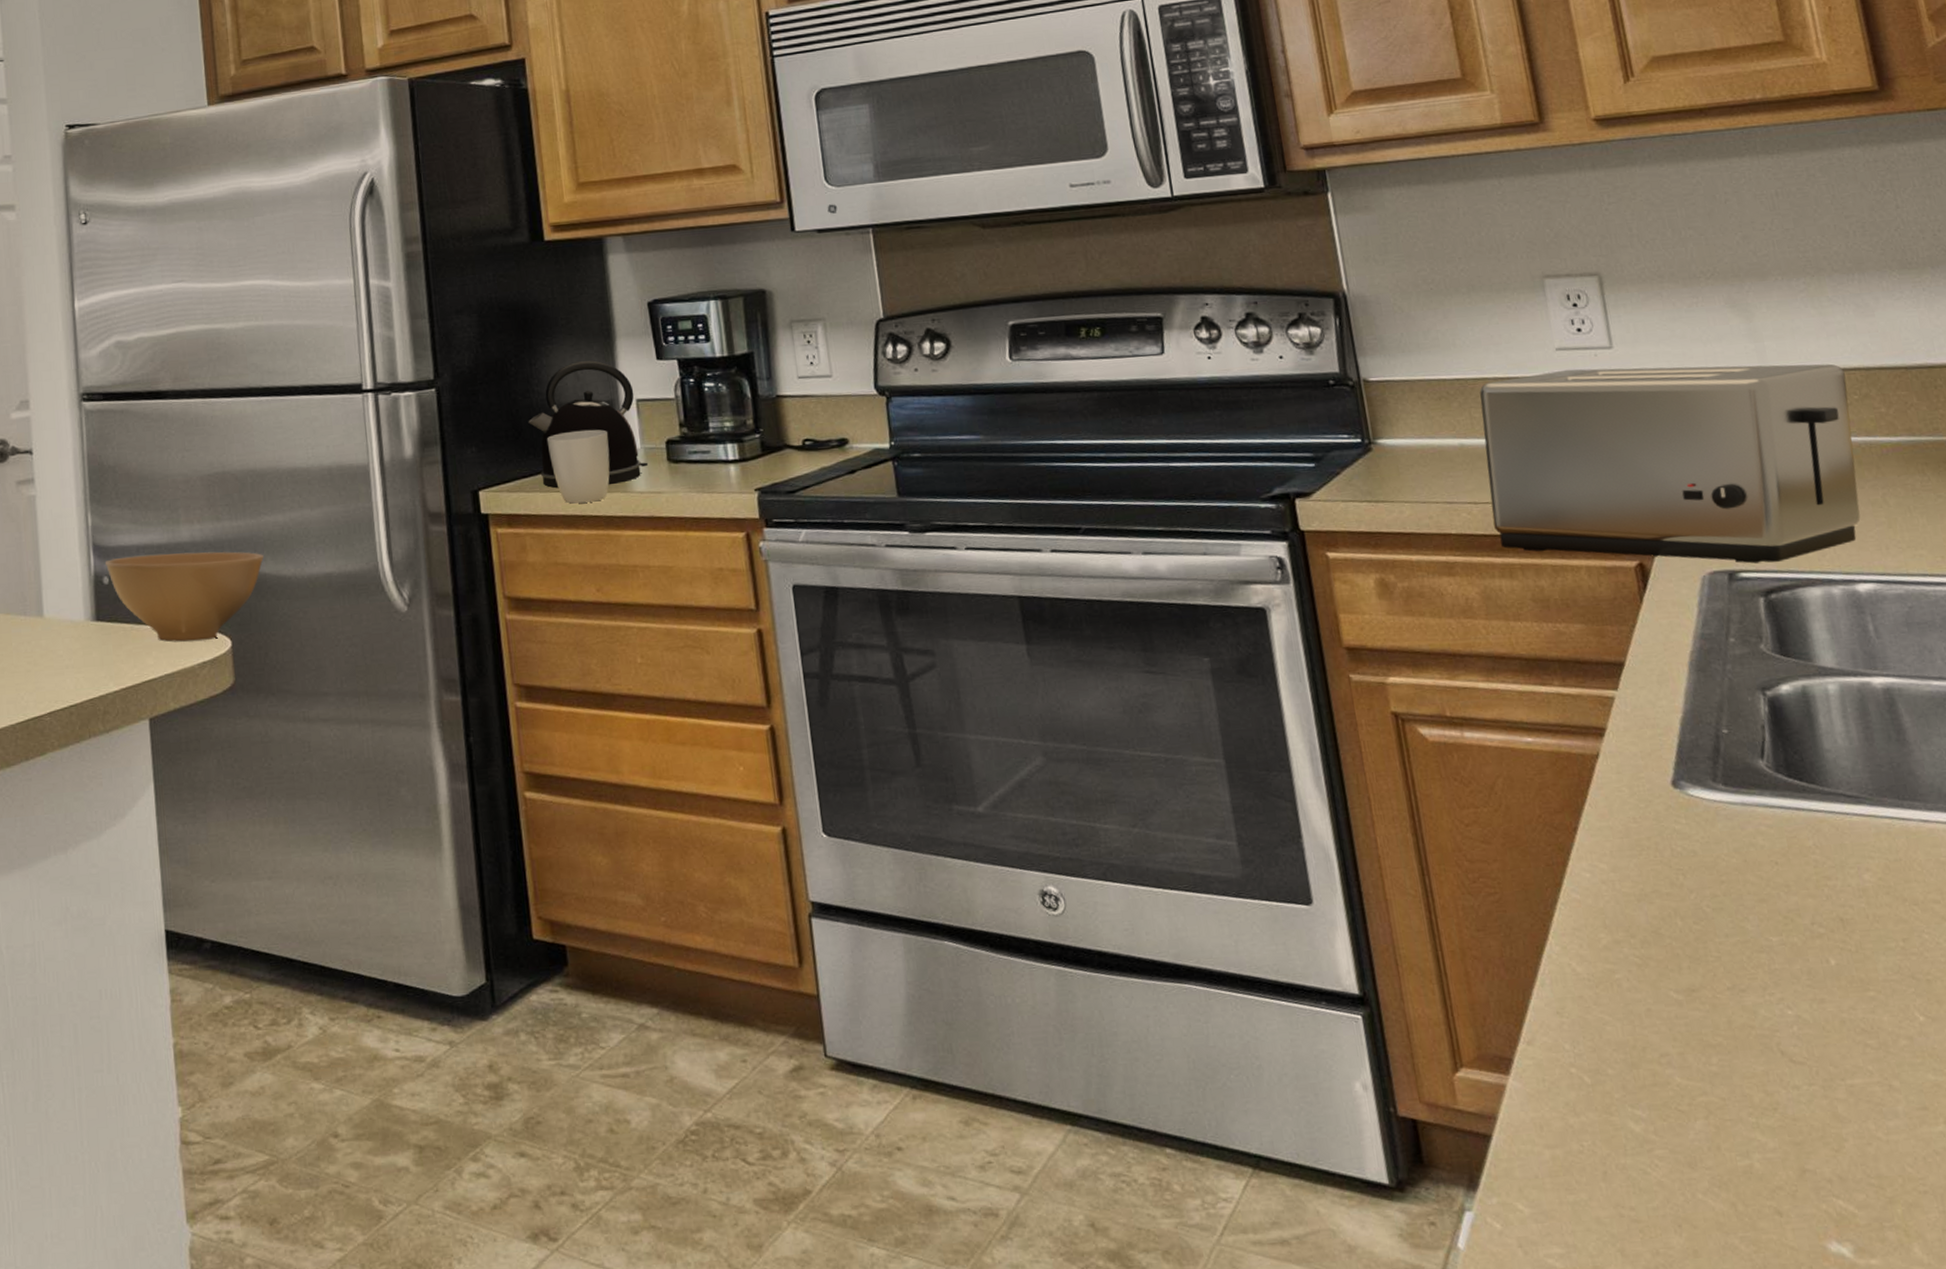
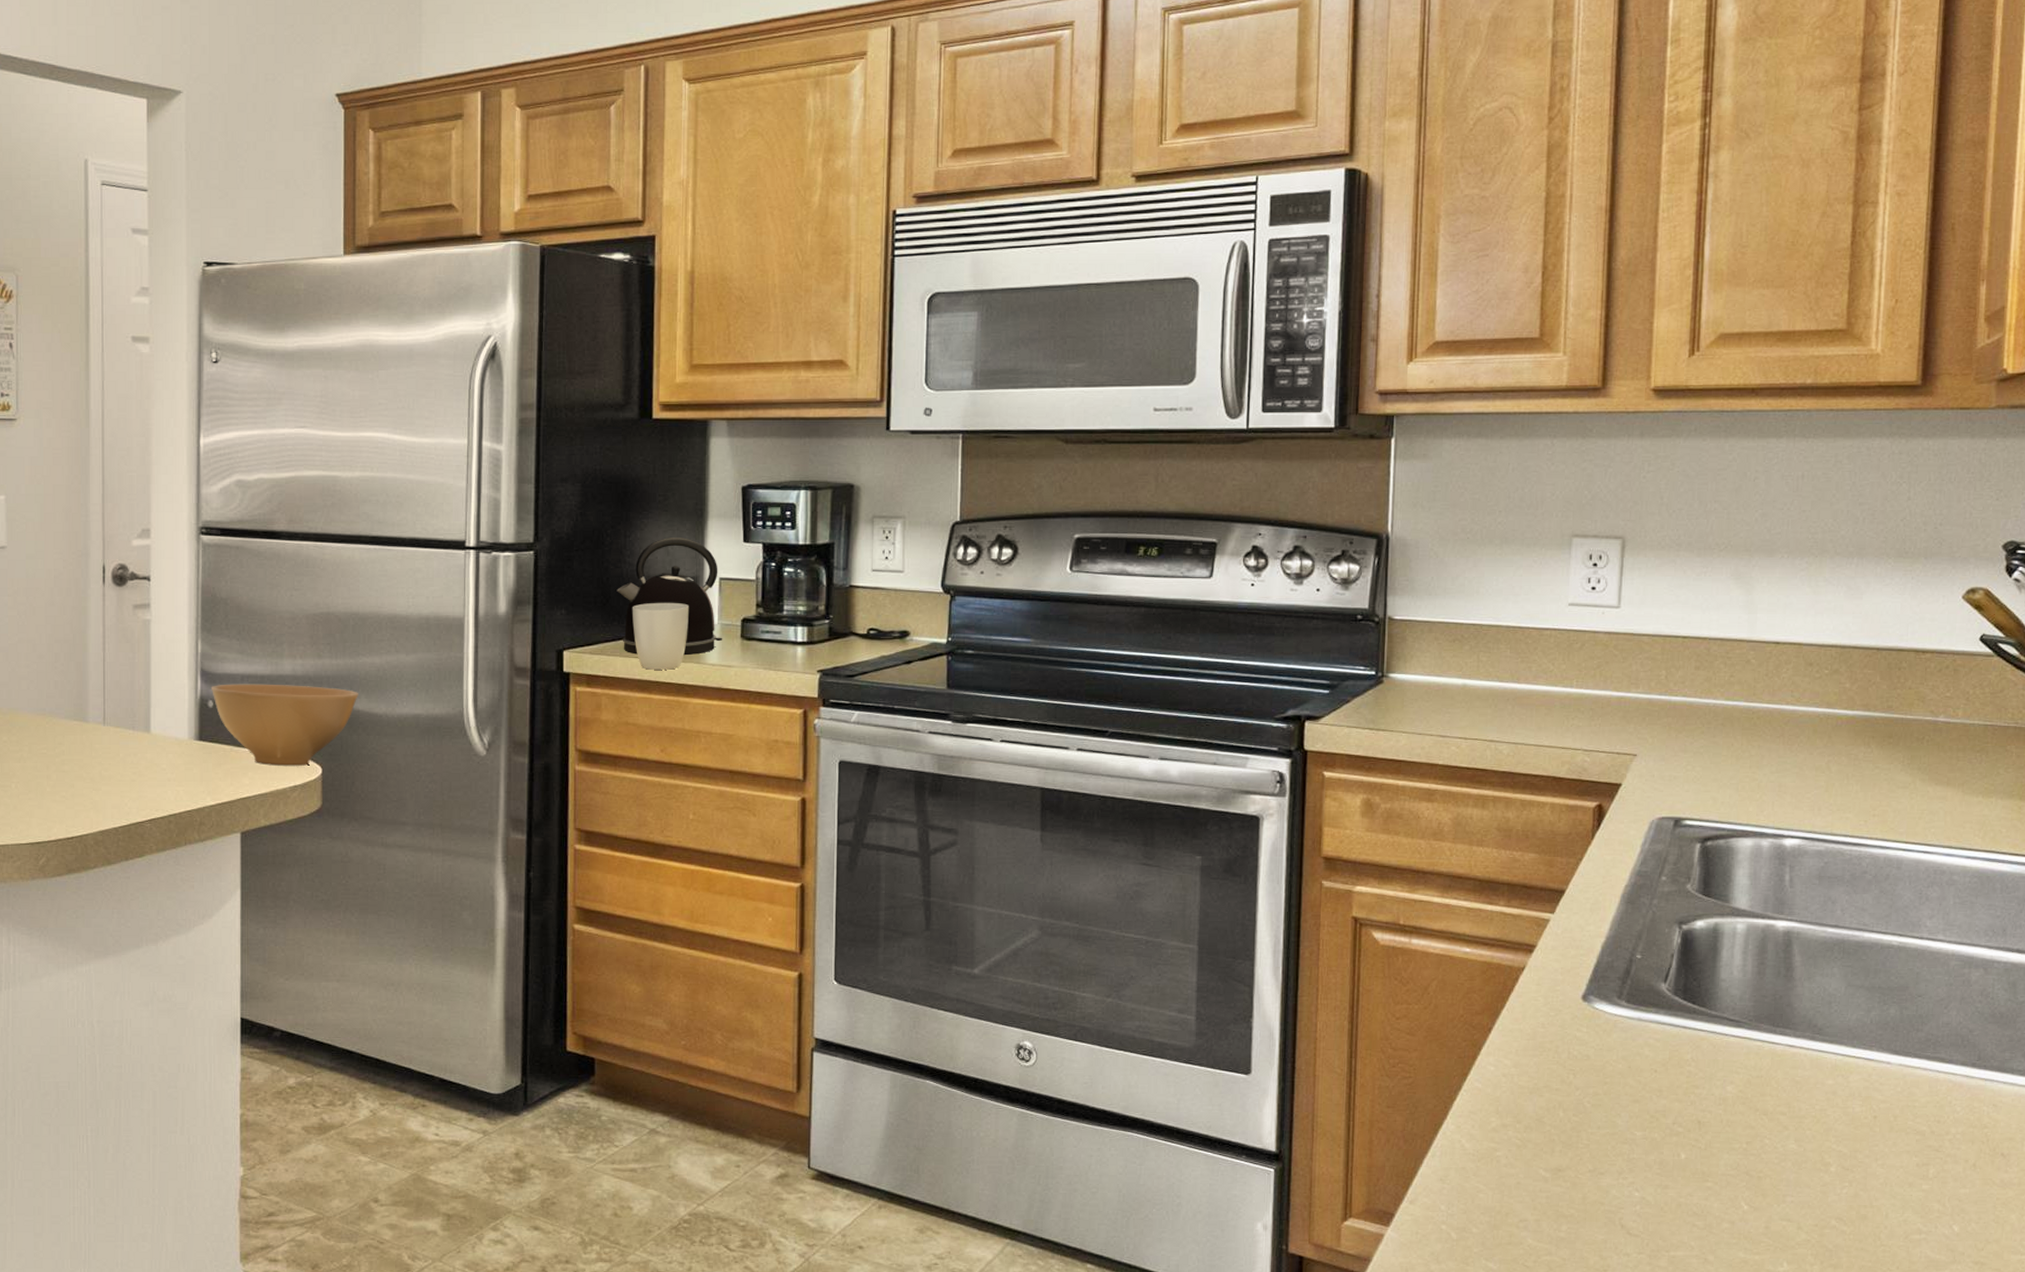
toaster: present [1480,364,1861,564] -> none [1477,624,1822,814]

